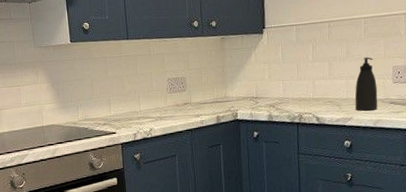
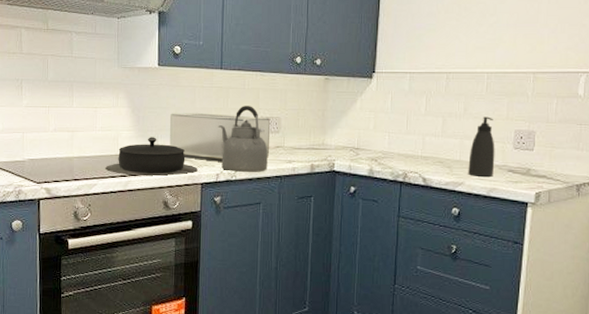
cooking pot: none [33,107,117,144] -> present [104,137,198,177]
toaster: none [87,78,179,123] -> present [170,112,271,162]
kettle: none [130,69,179,131] -> present [218,106,268,173]

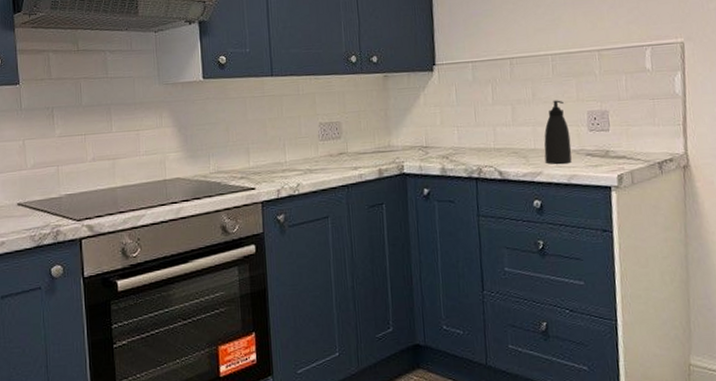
cooking pot: present [104,137,198,177] -> none [152,156,256,201]
toaster: present [170,112,271,162] -> none [221,123,332,177]
kettle: present [218,106,268,173] -> none [274,112,332,186]

